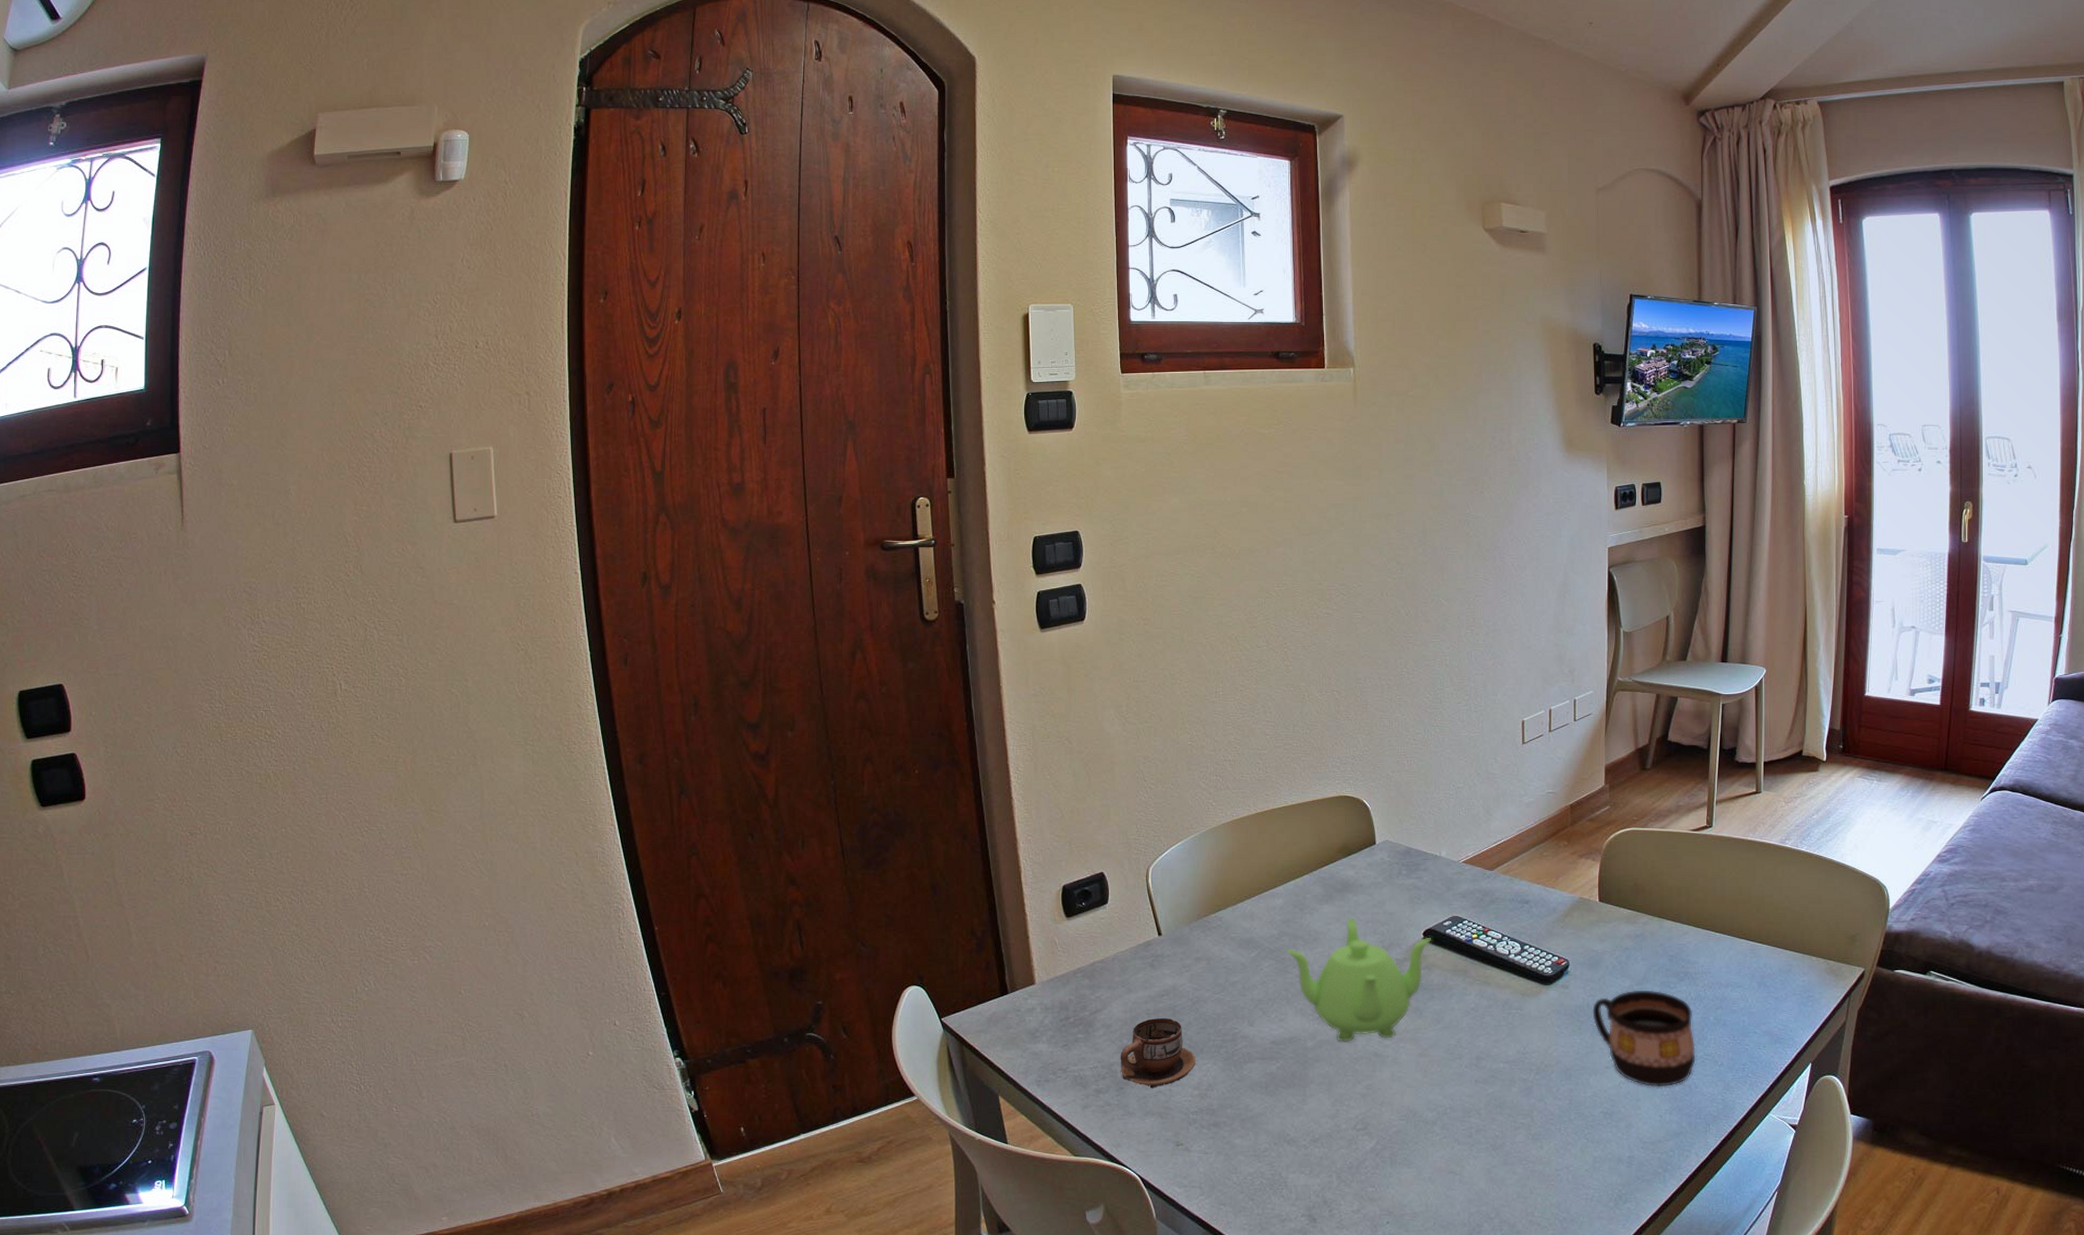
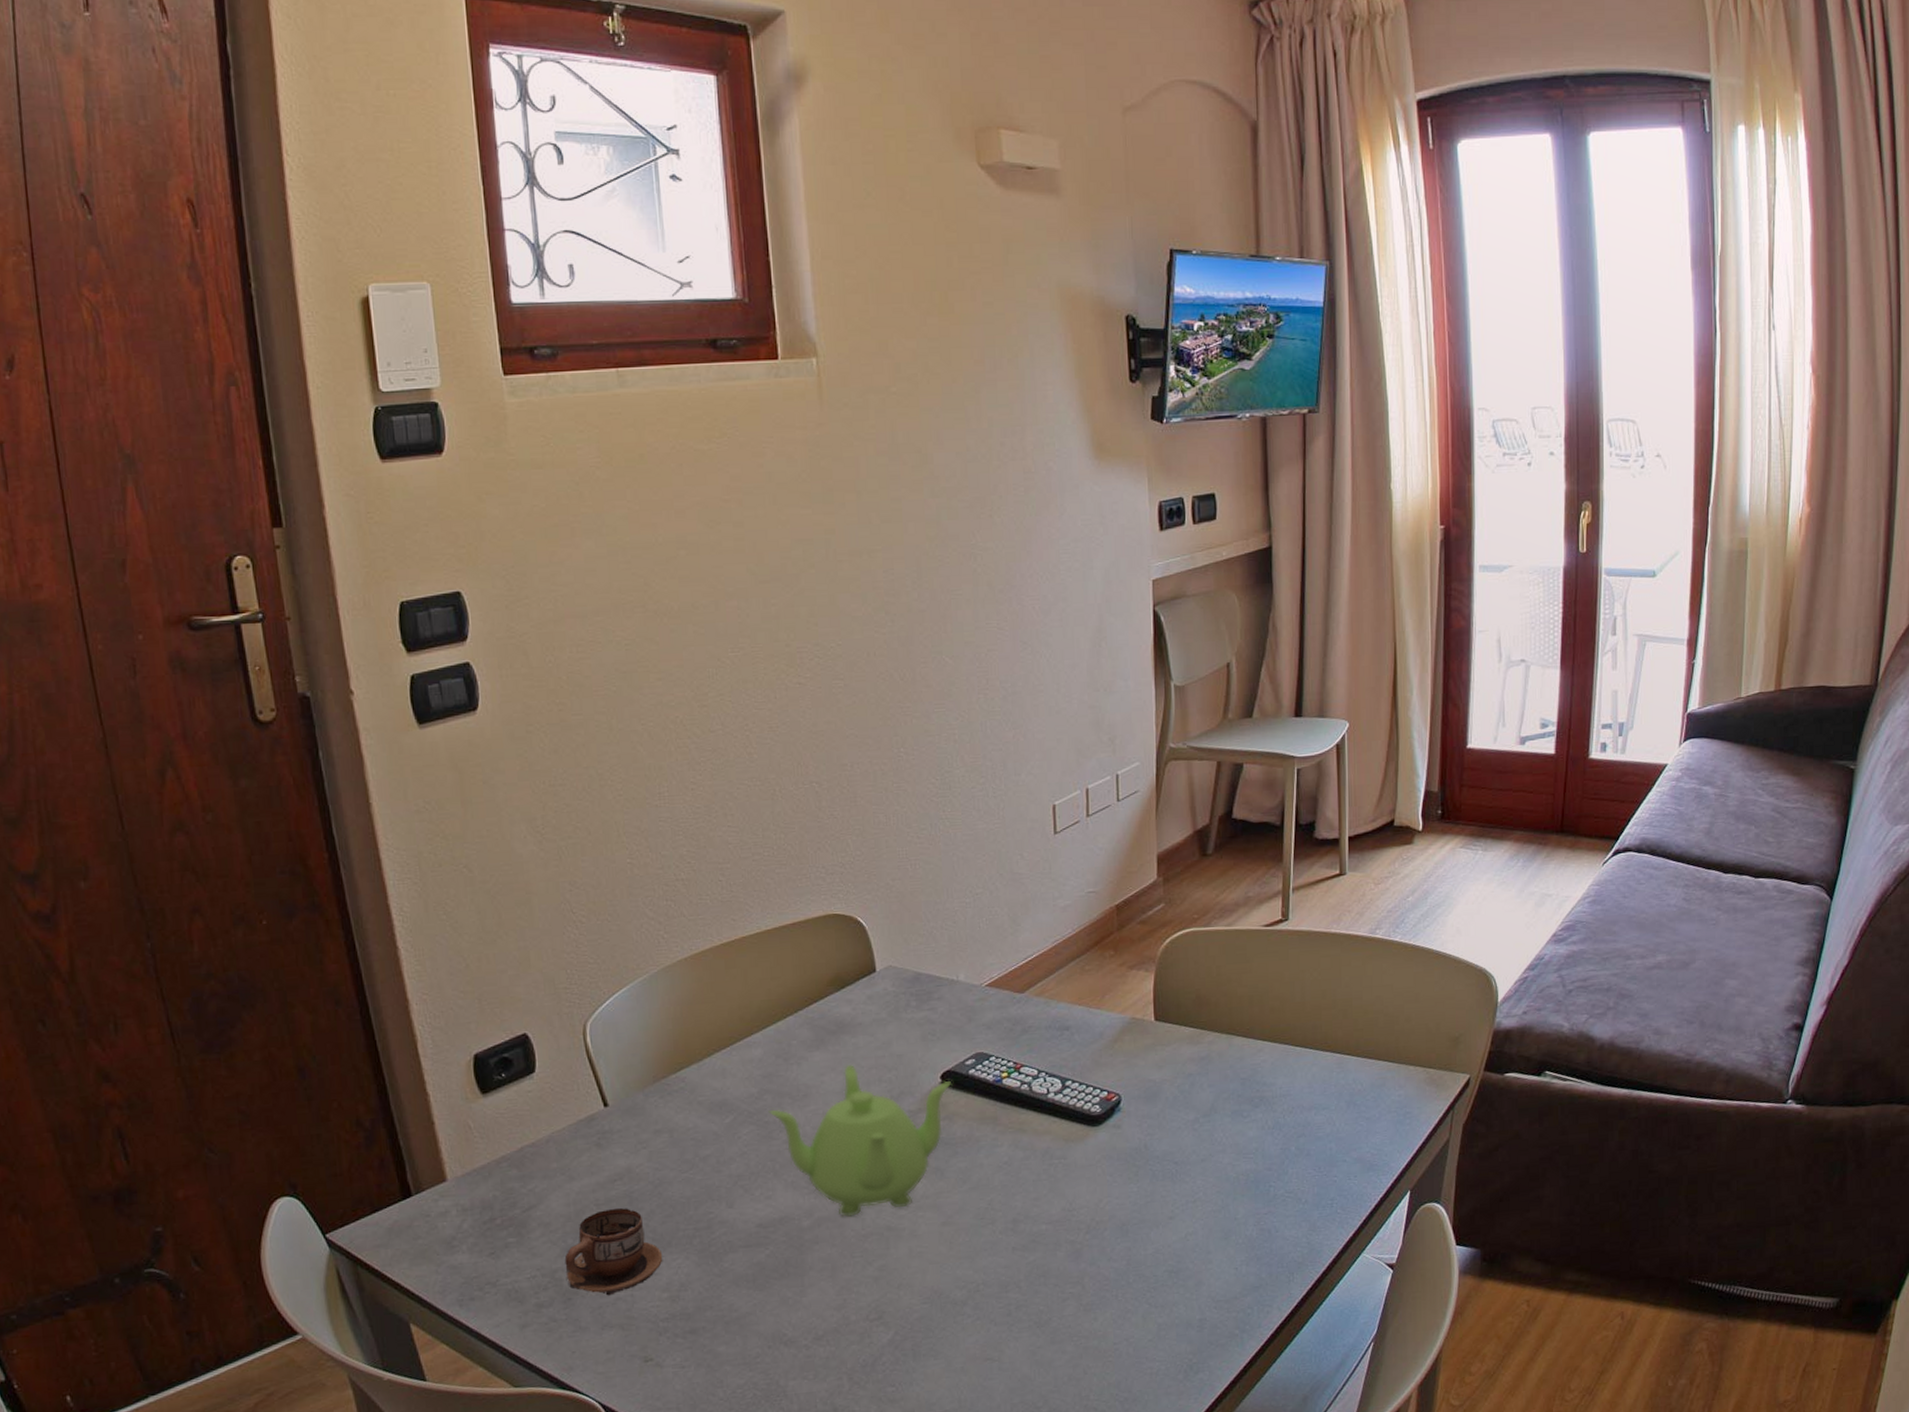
cup: present [1592,990,1696,1088] -> none [1151,1121,1276,1236]

